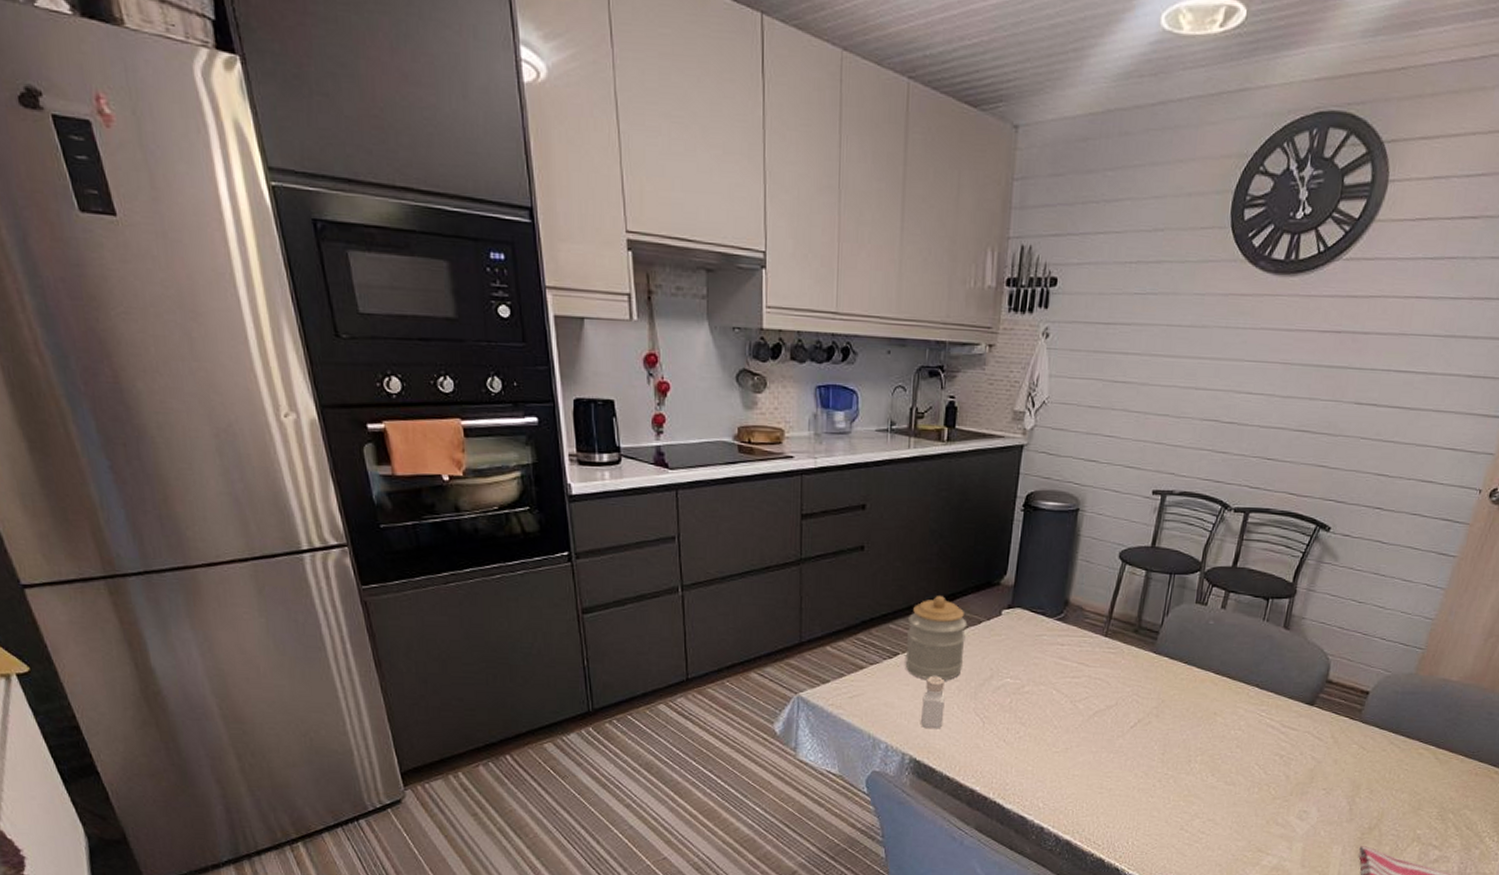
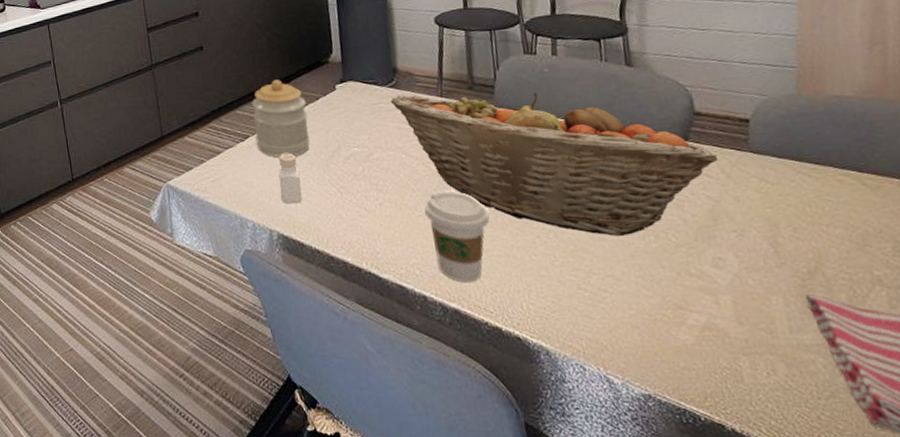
fruit basket: none [1054,629,1333,786] -> present [390,92,719,236]
coffee cup: none [1061,730,1121,817] -> present [424,190,490,282]

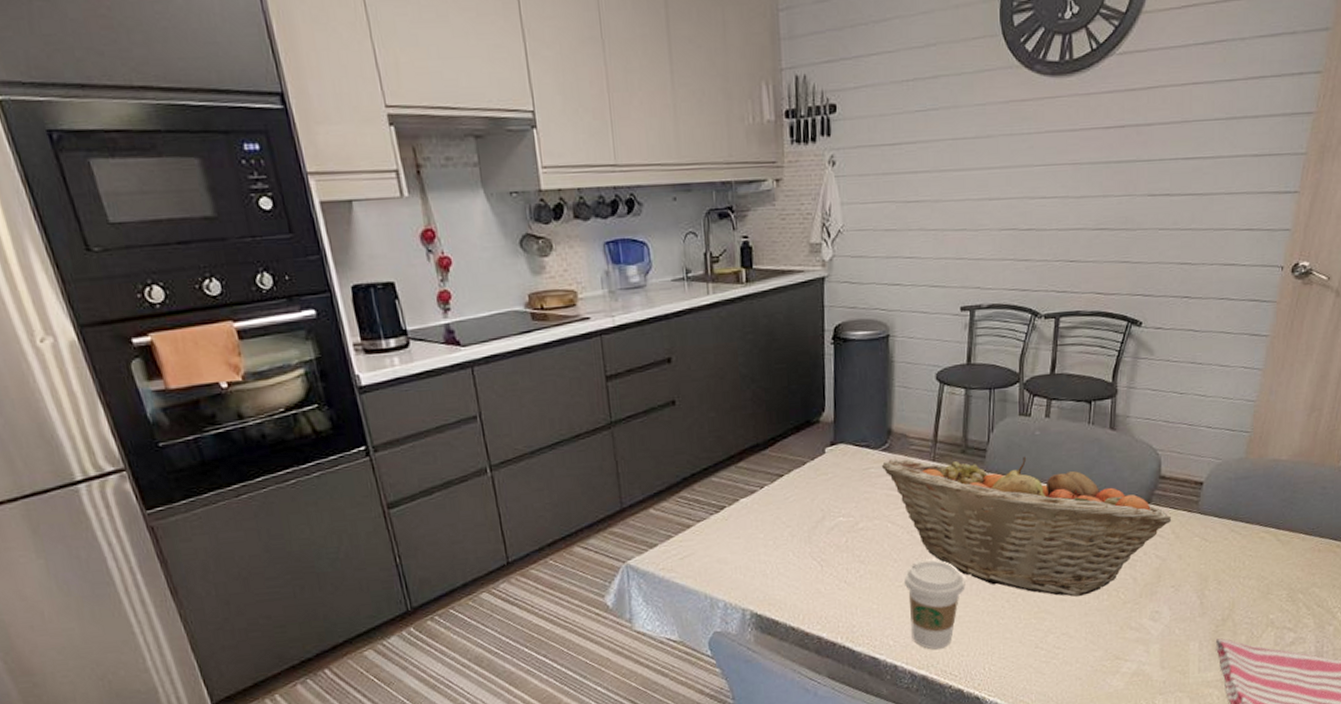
jar: present [252,80,310,157] -> none [730,441,792,530]
pepper shaker: present [278,153,303,204] -> none [755,525,780,581]

